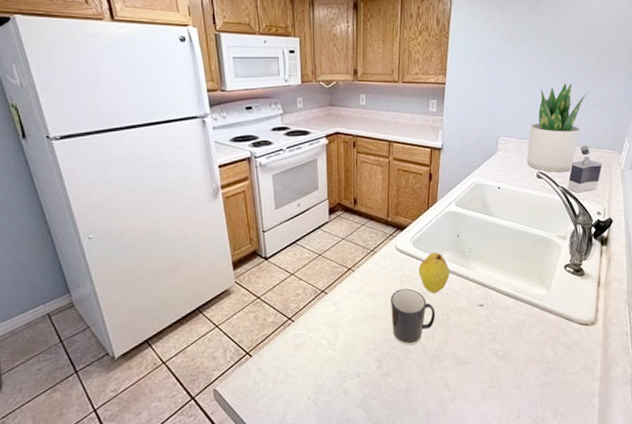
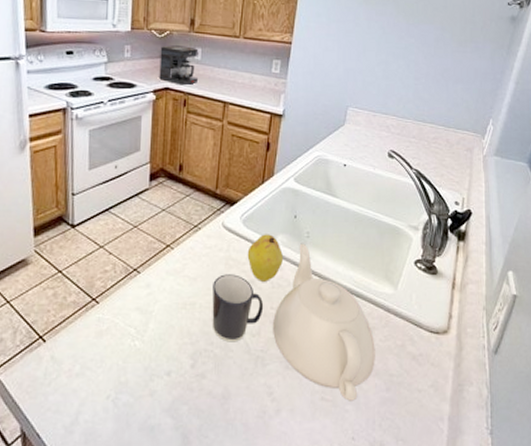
coffee maker: none [329,94,364,129] -> present [159,45,199,86]
teapot: none [444,258,534,387] -> present [272,243,375,401]
planter: present [527,83,588,173] -> none [378,53,450,154]
perfume bottle: present [568,145,603,193] -> none [423,124,463,178]

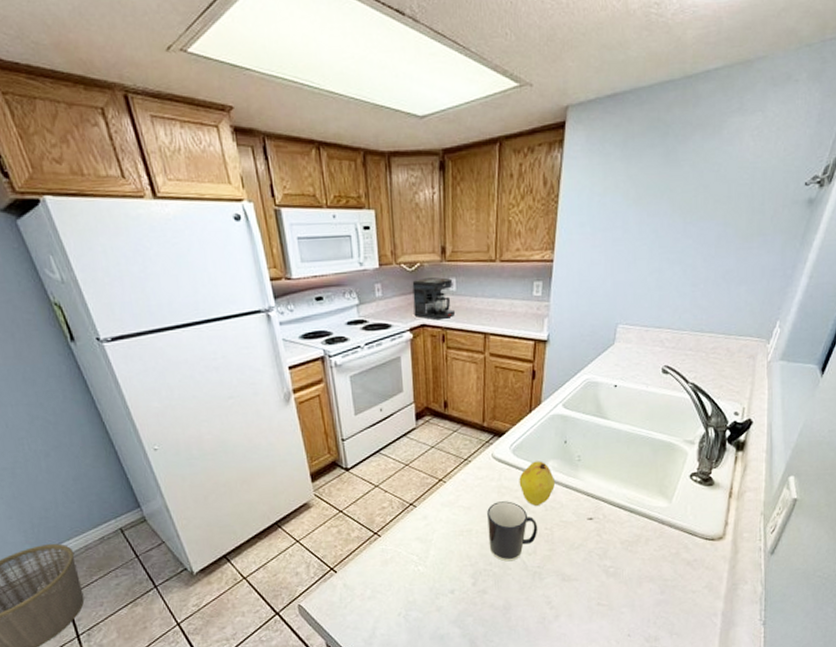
teapot: present [272,243,375,401] -> none [547,466,650,605]

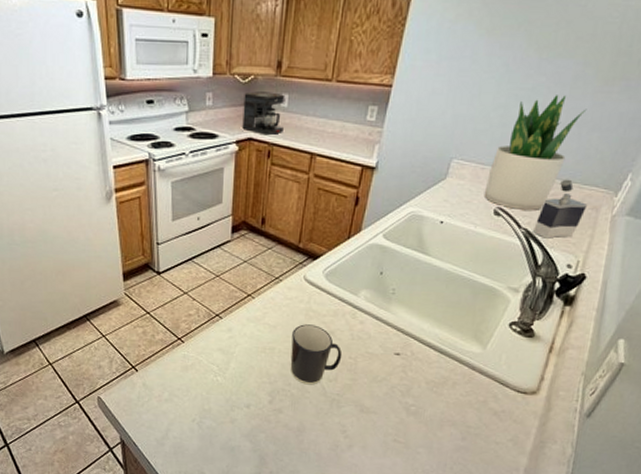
fruit: present [519,461,555,506] -> none [328,288,365,333]
planter: none [651,255,733,367] -> present [484,95,587,211]
perfume bottle: none [700,332,745,390] -> present [533,179,588,239]

